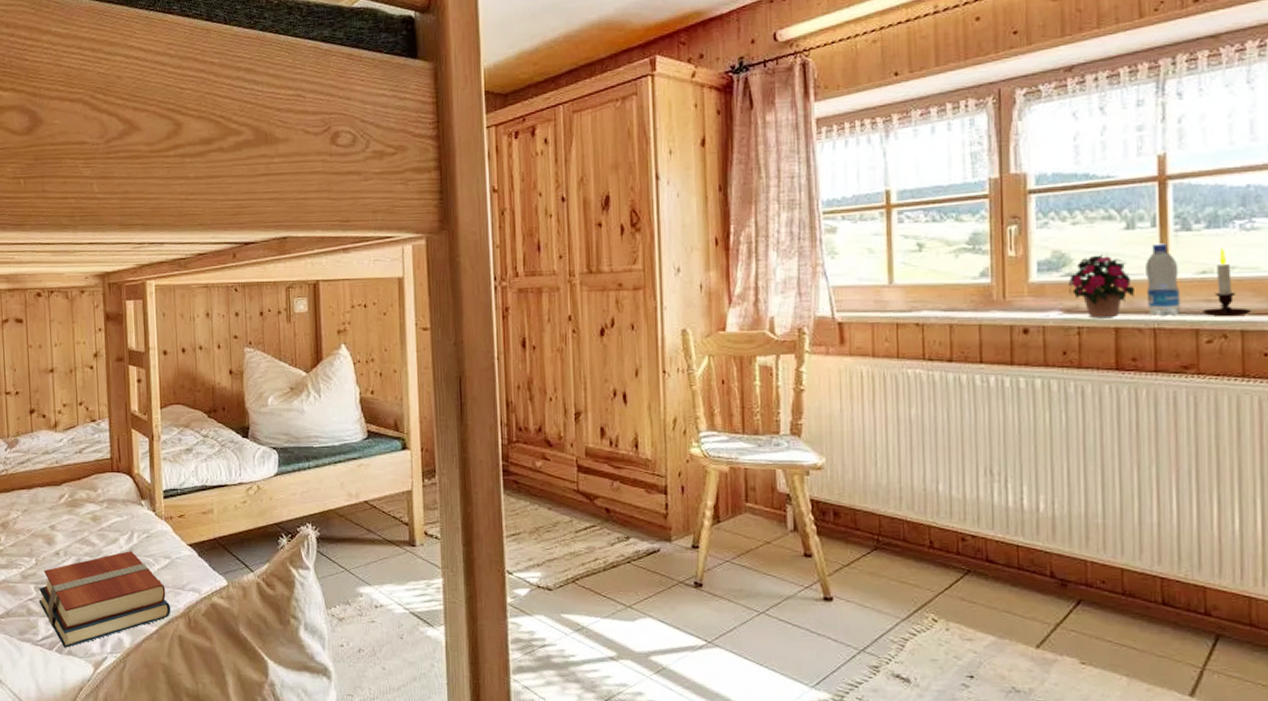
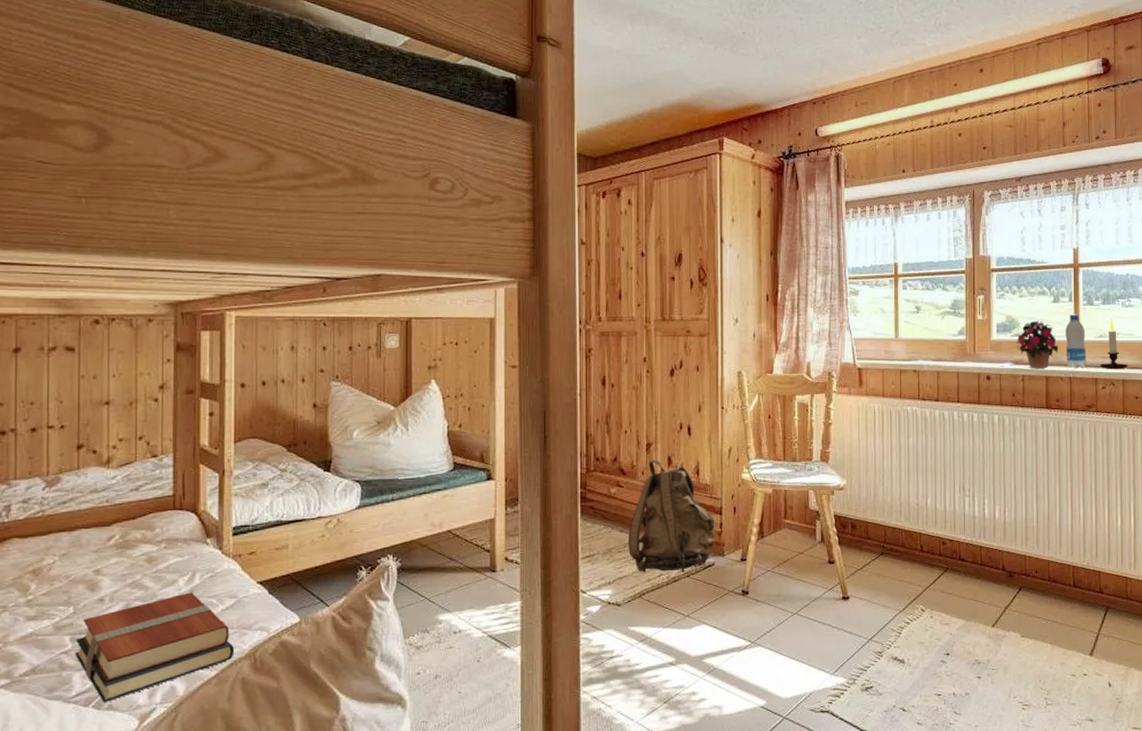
backpack: none [558,430,661,558] -> present [628,460,716,573]

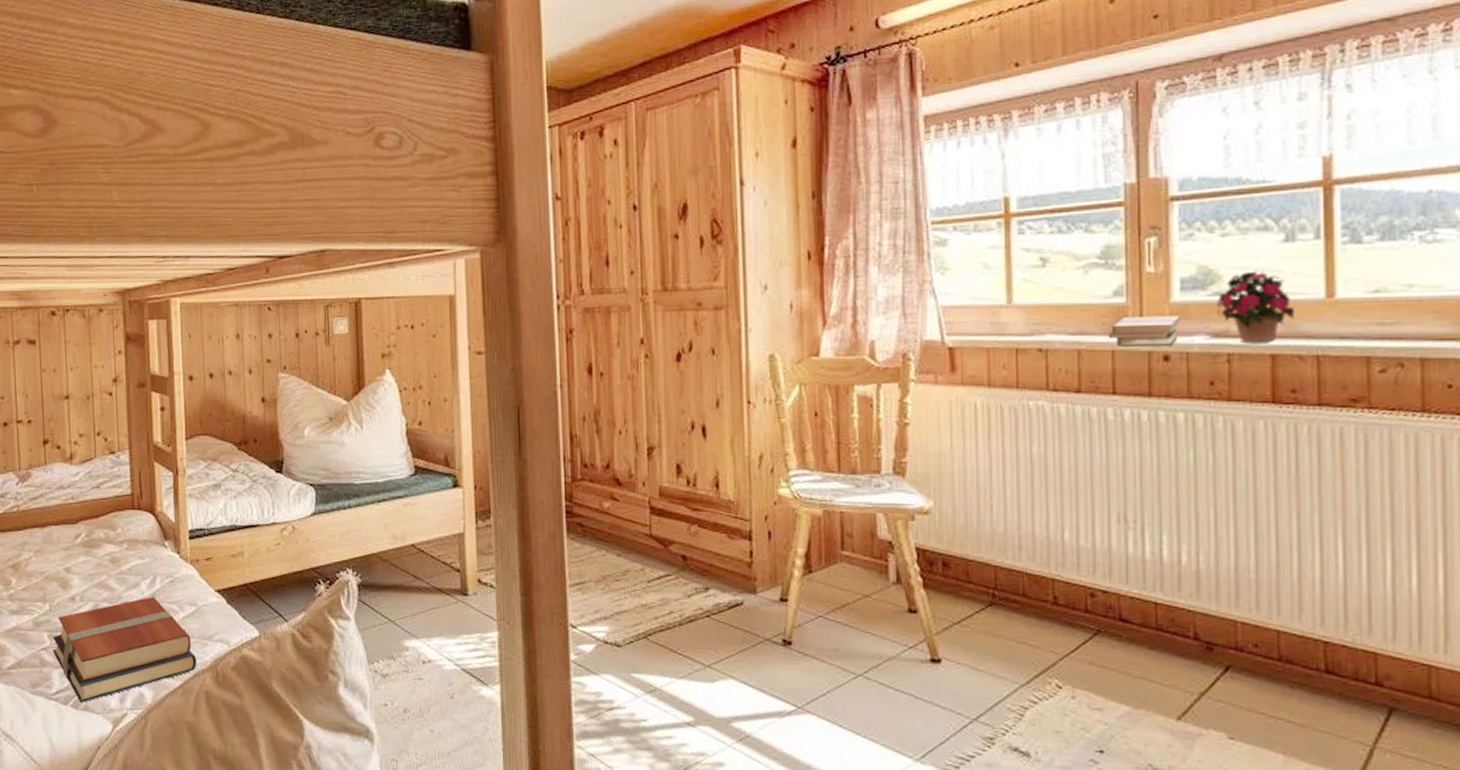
backpack: present [628,460,716,573] -> none [628,468,745,611]
books: none [955,350,996,369] -> present [1107,316,1180,347]
bottle: present [1065,314,1087,369] -> none [1308,258,1349,343]
candle: present [1099,319,1129,370] -> none [1374,262,1433,343]

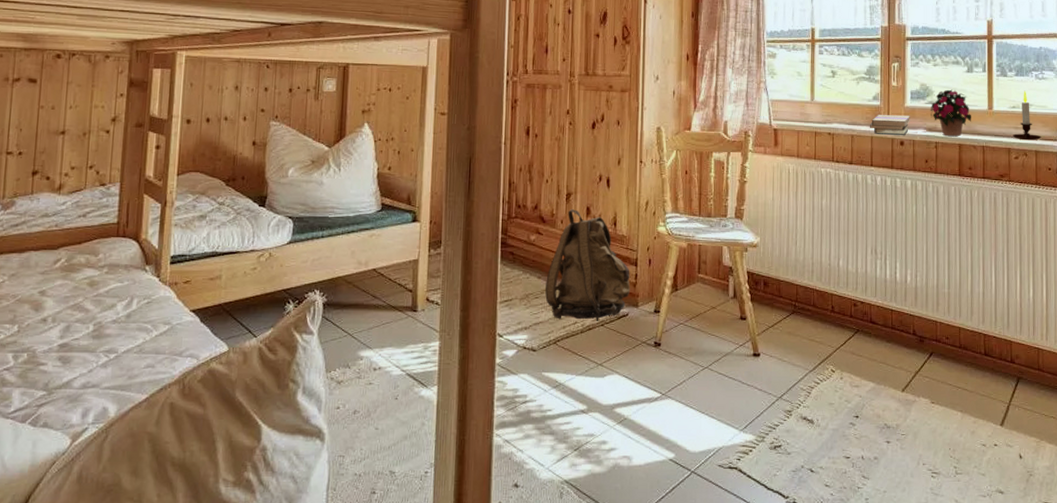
books: present [52,596,197,703] -> none [16,317,166,420]
backpack: none [628,468,745,611] -> present [545,209,631,321]
candle: none [1374,262,1433,343] -> present [1012,90,1042,141]

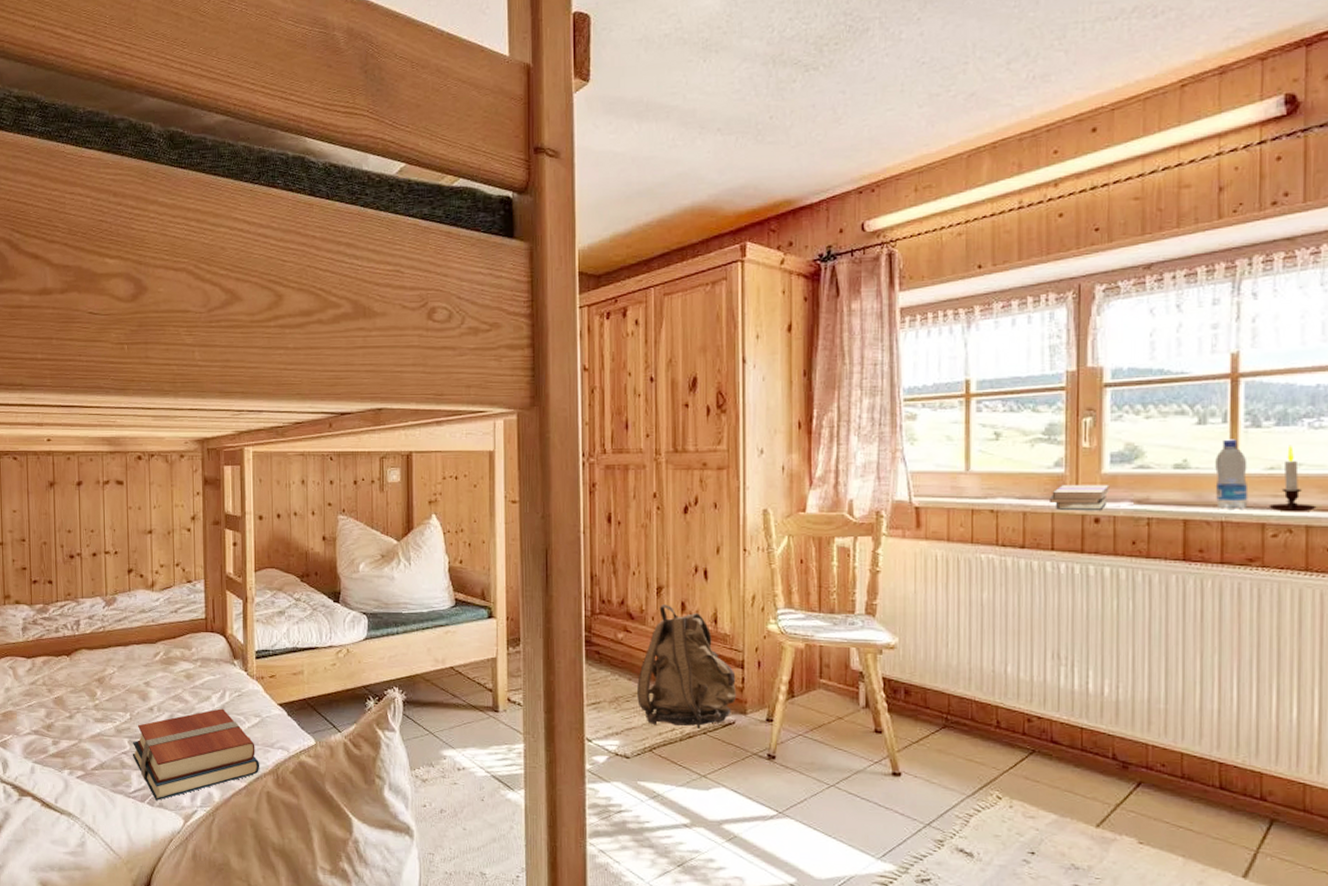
books: none [16,317,166,420] -> present [132,708,260,800]
potted flower: present [930,89,971,137] -> none [1139,448,1203,510]
bottle: none [979,84,1000,138] -> present [1215,439,1249,511]

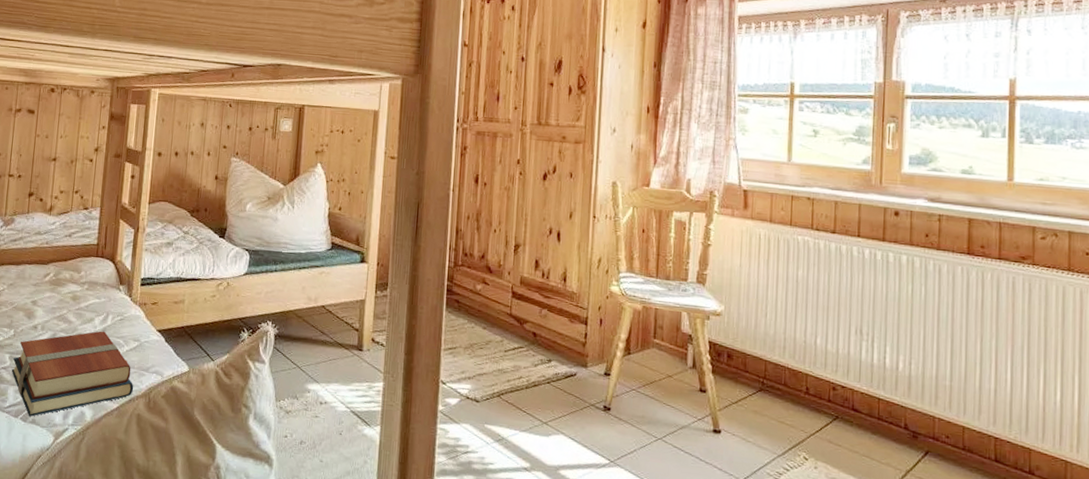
backpack: present [637,605,737,729] -> none [490,261,580,378]
books: present [1048,485,1109,510] -> none [857,180,908,205]
bottle: present [1215,439,1249,511] -> none [995,151,1022,214]
candle: present [1269,445,1317,512] -> none [1038,160,1078,220]

